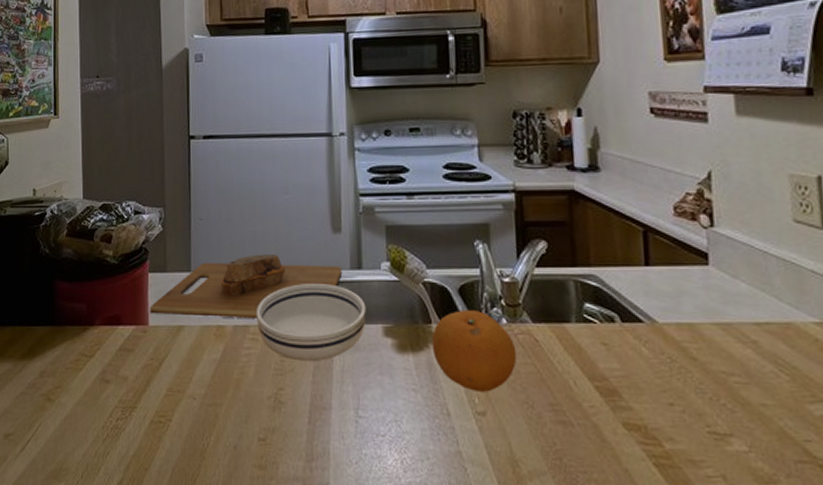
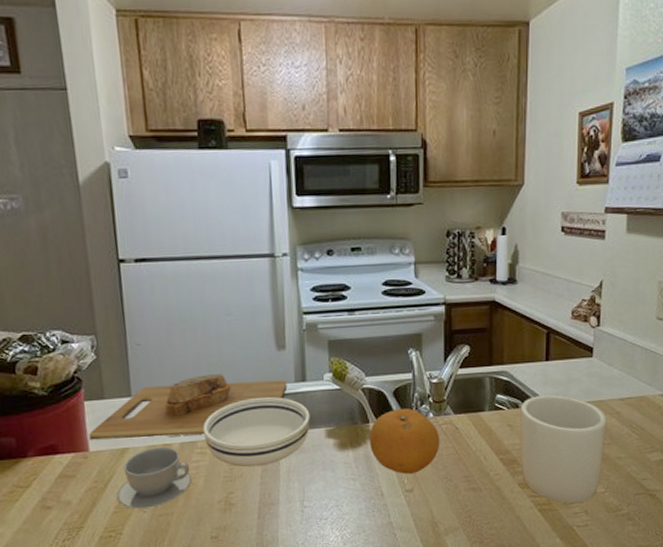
teacup: none [169,327,242,395] -> present [116,446,192,509]
mug: none [617,309,741,463] -> present [520,394,607,504]

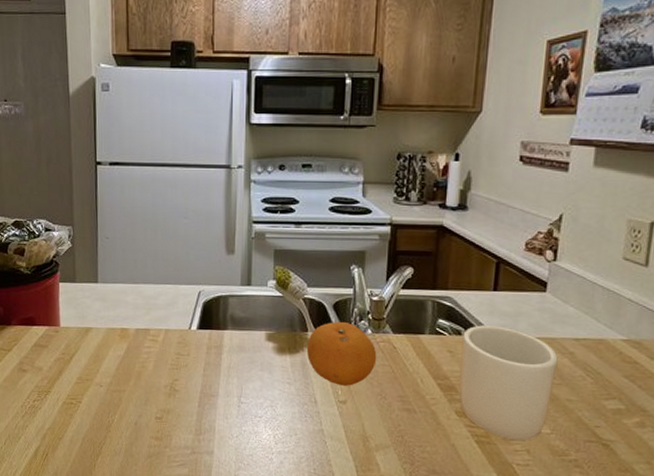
cutting board: present [88,374,287,440] -> none [61,270,234,324]
teacup: present [116,446,192,509] -> none [79,330,143,383]
bowl: present [202,396,310,467] -> none [155,295,252,359]

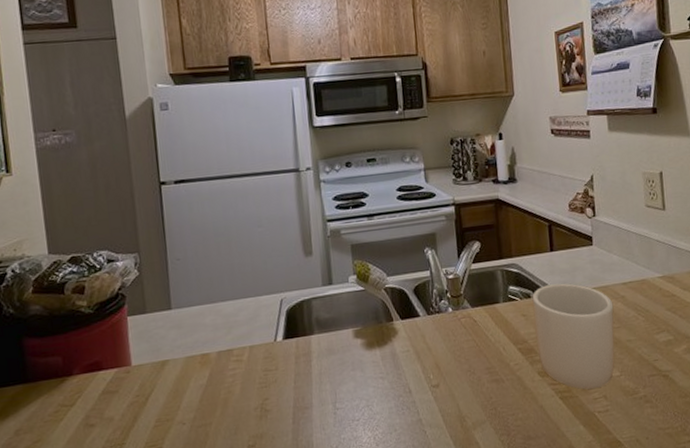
fruit: present [306,321,377,386] -> none [394,304,461,370]

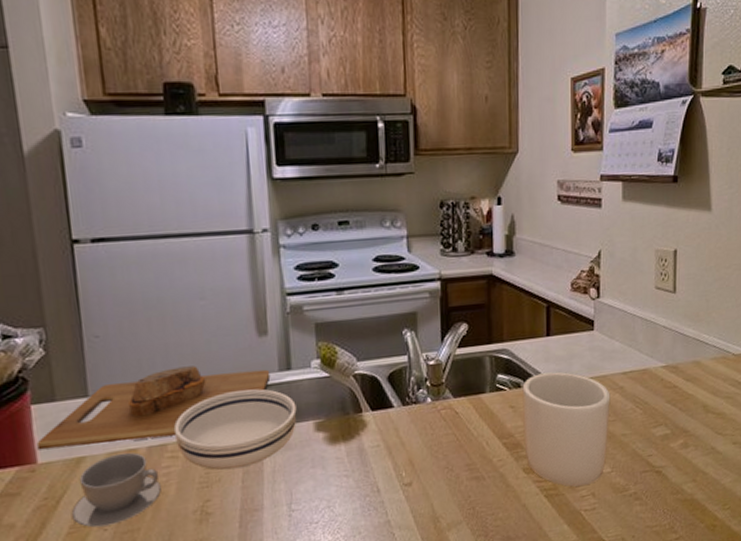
cutting board: none [131,282,316,355] -> present [36,366,271,450]
teacup: none [157,356,229,422] -> present [71,452,161,528]
bowl: none [238,301,339,372] -> present [173,388,297,470]

